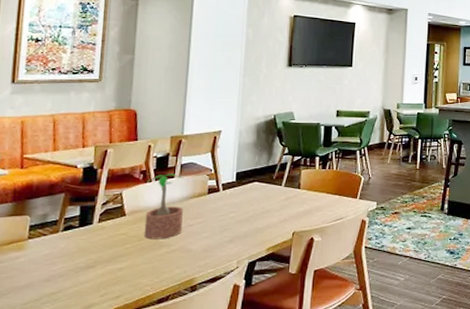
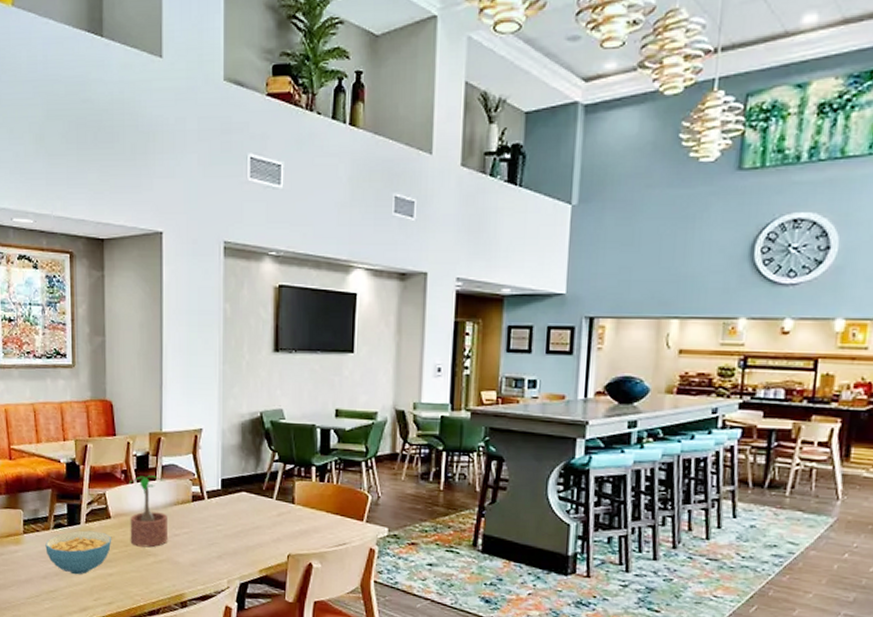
cereal bowl: none [51,229,126,274] -> present [45,530,112,575]

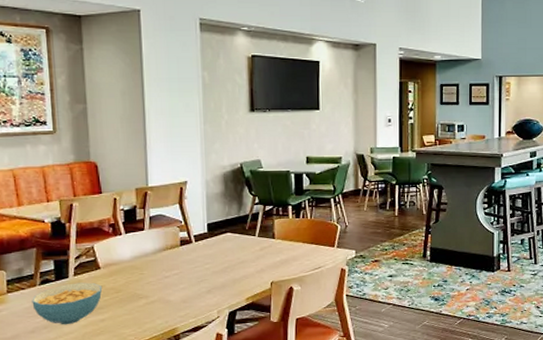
potted plant: present [129,475,167,548] -> none [117,226,158,292]

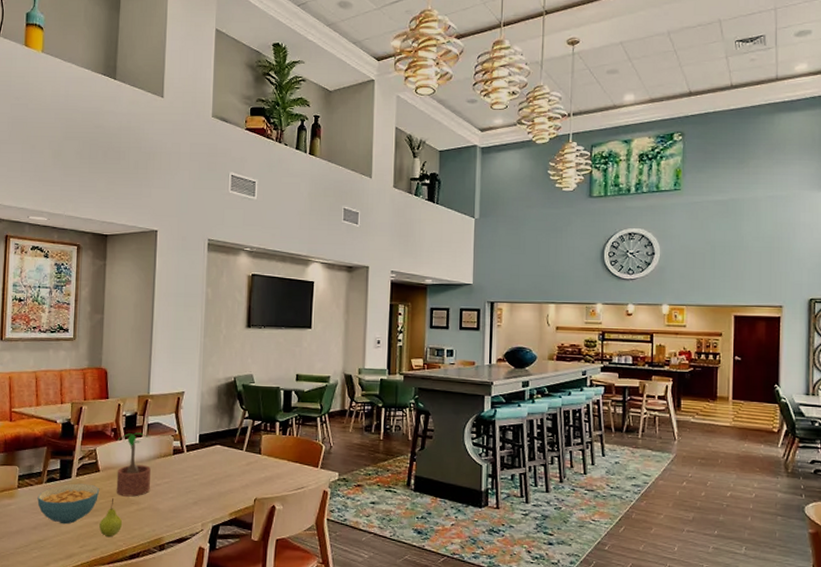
fruit: none [106,294,132,334] -> present [99,498,123,538]
potted plant: none [117,226,158,292] -> present [116,432,151,497]

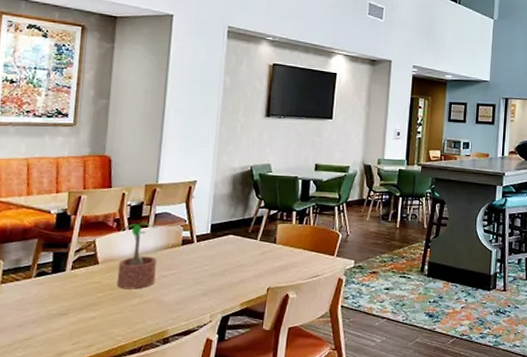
cereal bowl: present [37,483,100,525] -> none [24,277,98,321]
fruit: present [99,498,123,538] -> none [96,292,123,333]

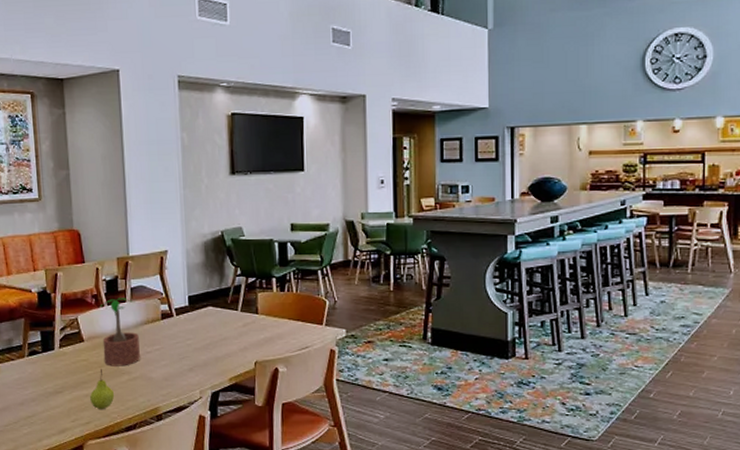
fruit: none [96,292,123,333] -> present [90,369,115,410]

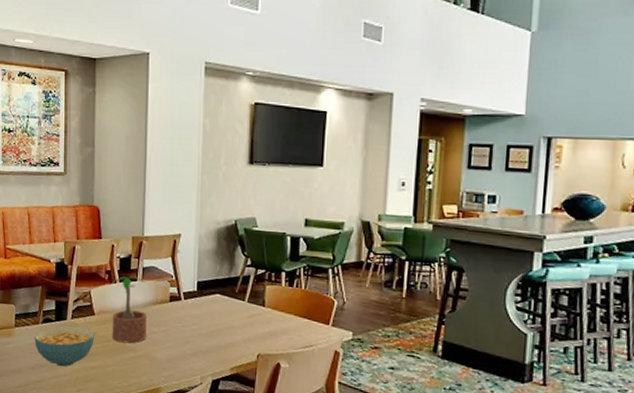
cereal bowl: none [21,355,87,399] -> present [34,326,95,367]
fruit: present [90,369,115,410] -> none [96,344,119,384]

